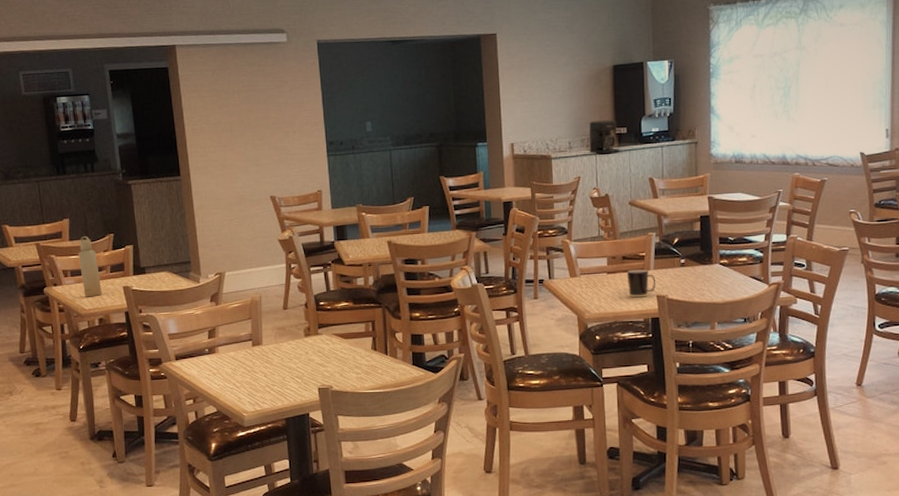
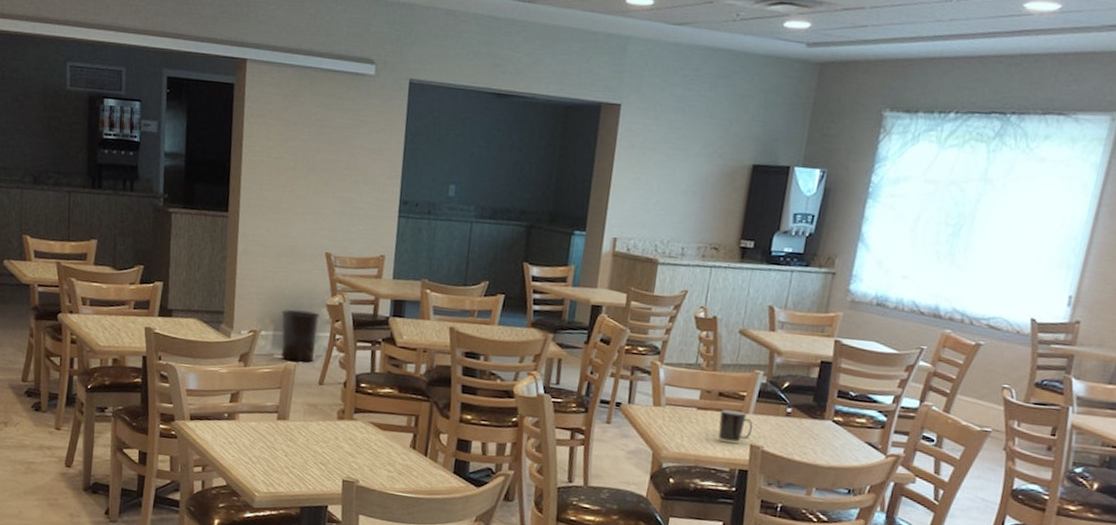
bottle: present [78,236,102,297] -> none [101,262,122,333]
waste bin: none [241,248,276,294] -> present [280,309,320,363]
coffee maker: present [589,120,620,155] -> none [704,227,744,270]

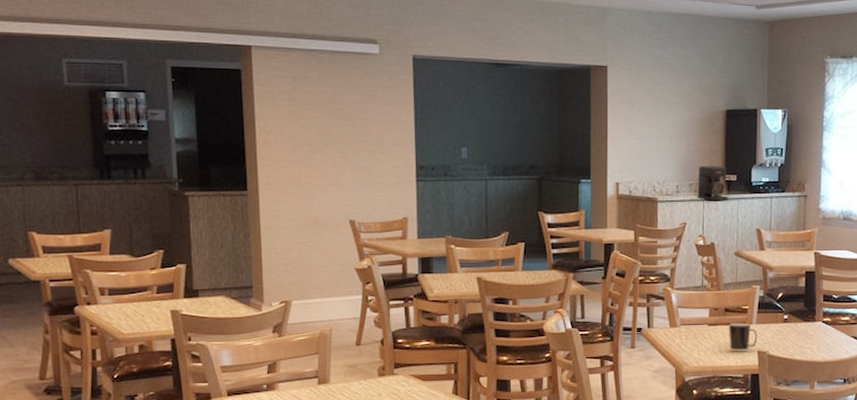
waste bin: present [280,309,320,363] -> none [311,277,351,327]
coffee maker: none [704,227,744,270] -> present [697,165,729,201]

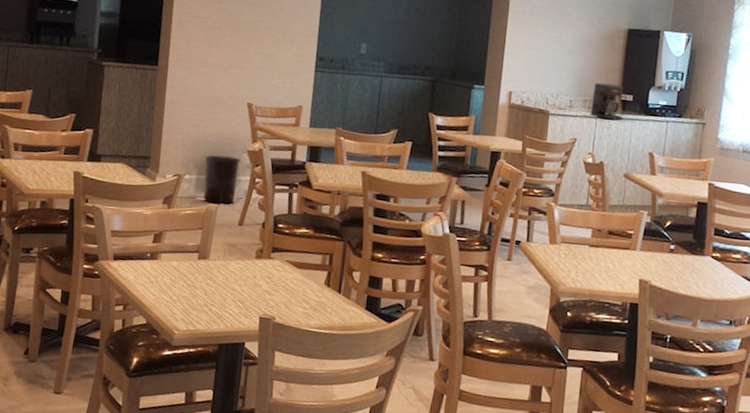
waste bin: none [311,277,351,327] -> present [203,155,242,205]
mug: present [728,323,758,352] -> none [609,247,641,279]

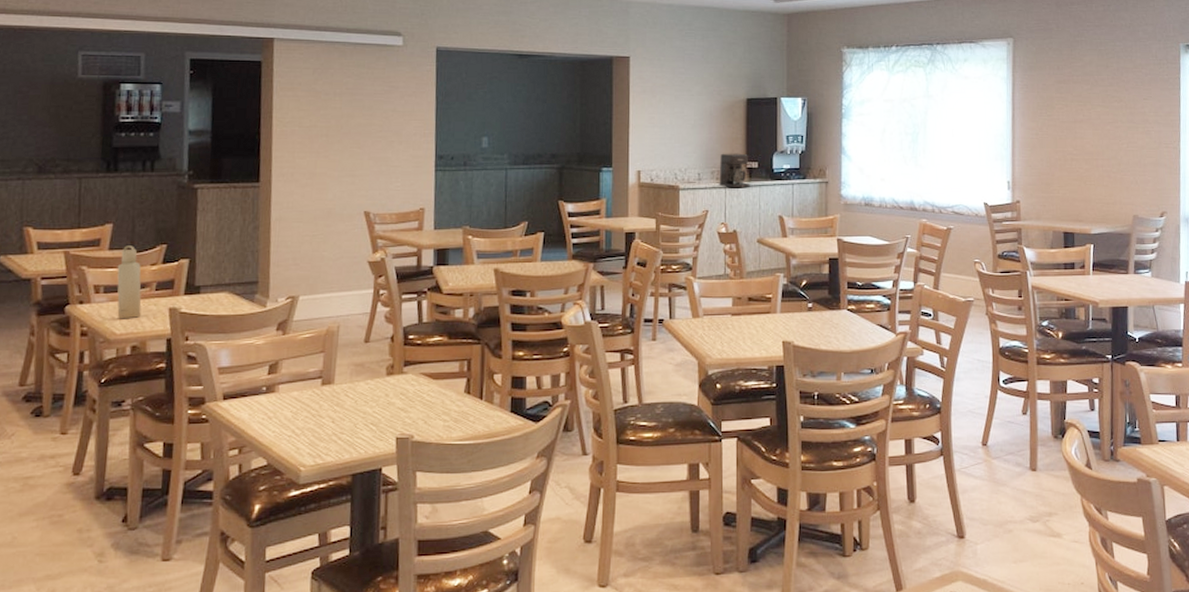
bottle: none [31,111,53,177] -> present [117,246,142,319]
waste bin: present [203,155,242,205] -> none [321,270,362,323]

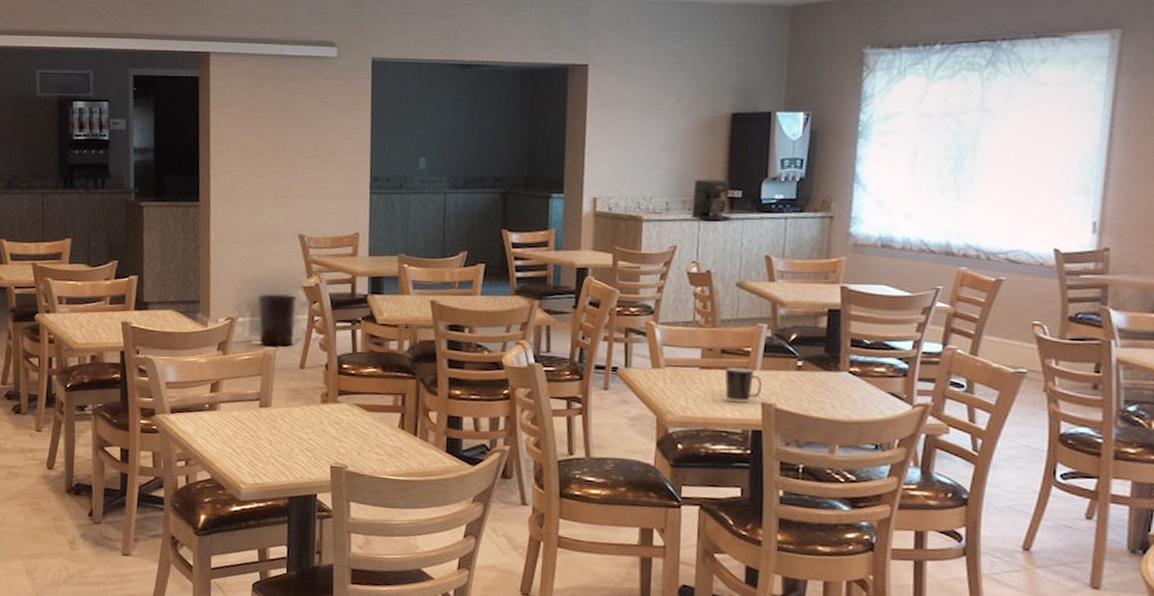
bottle: present [117,246,142,319] -> none [76,260,98,330]
waste bin: none [321,270,362,323] -> present [258,294,297,348]
mug: none [752,312,782,343] -> present [724,367,763,403]

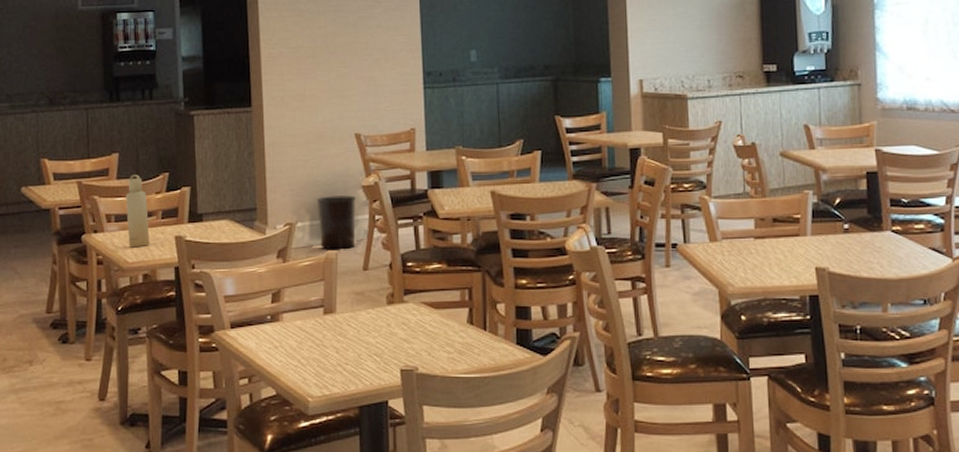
bottle: none [76,260,98,330] -> present [125,174,150,248]
coffee maker: present [691,179,731,222] -> none [732,55,769,96]
mug: present [724,367,763,403] -> none [778,235,815,270]

